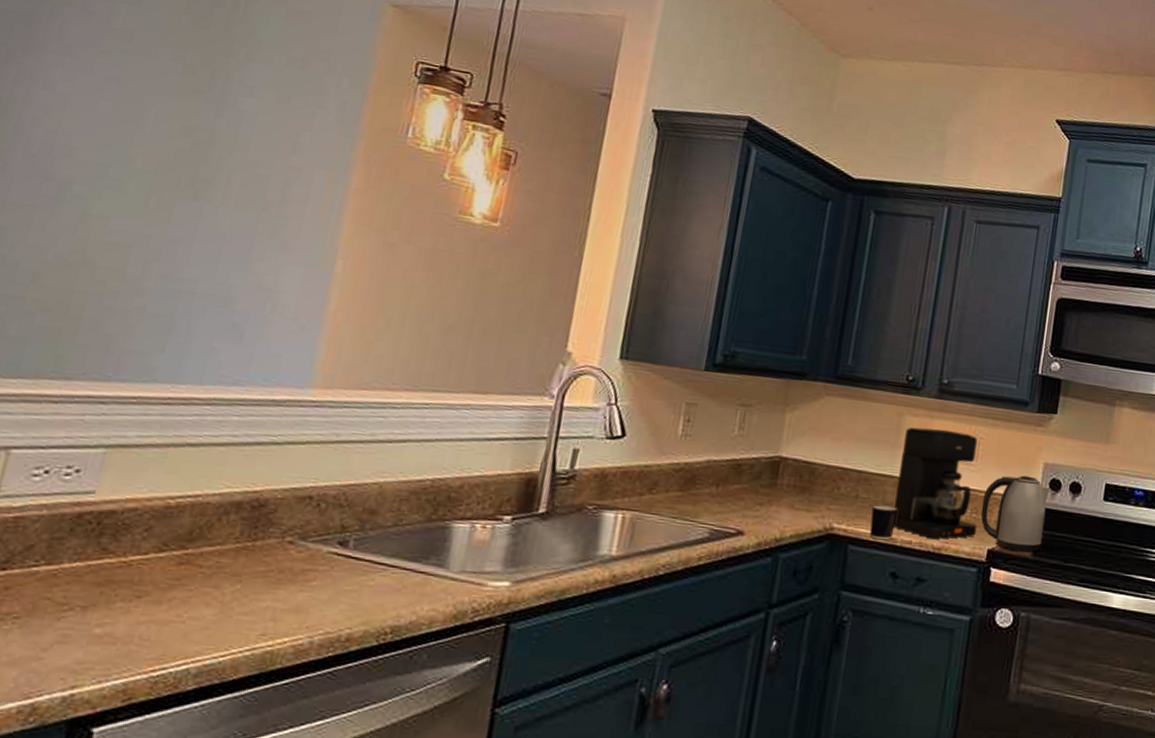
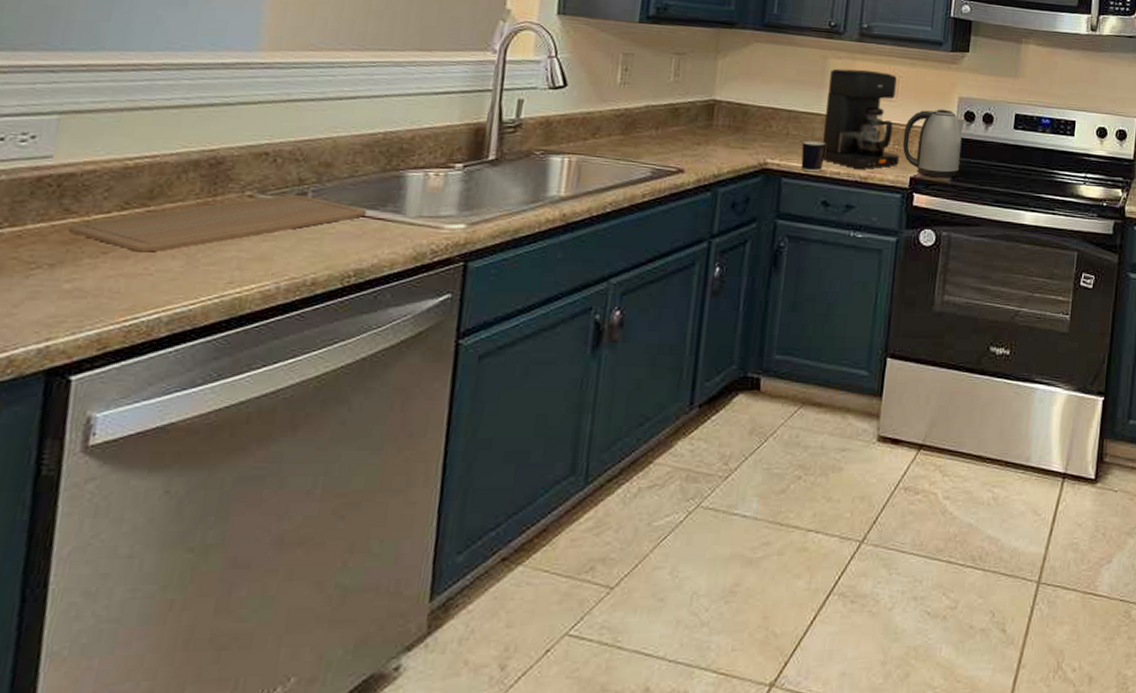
chopping board: none [103,542,409,599] -> present [68,194,367,252]

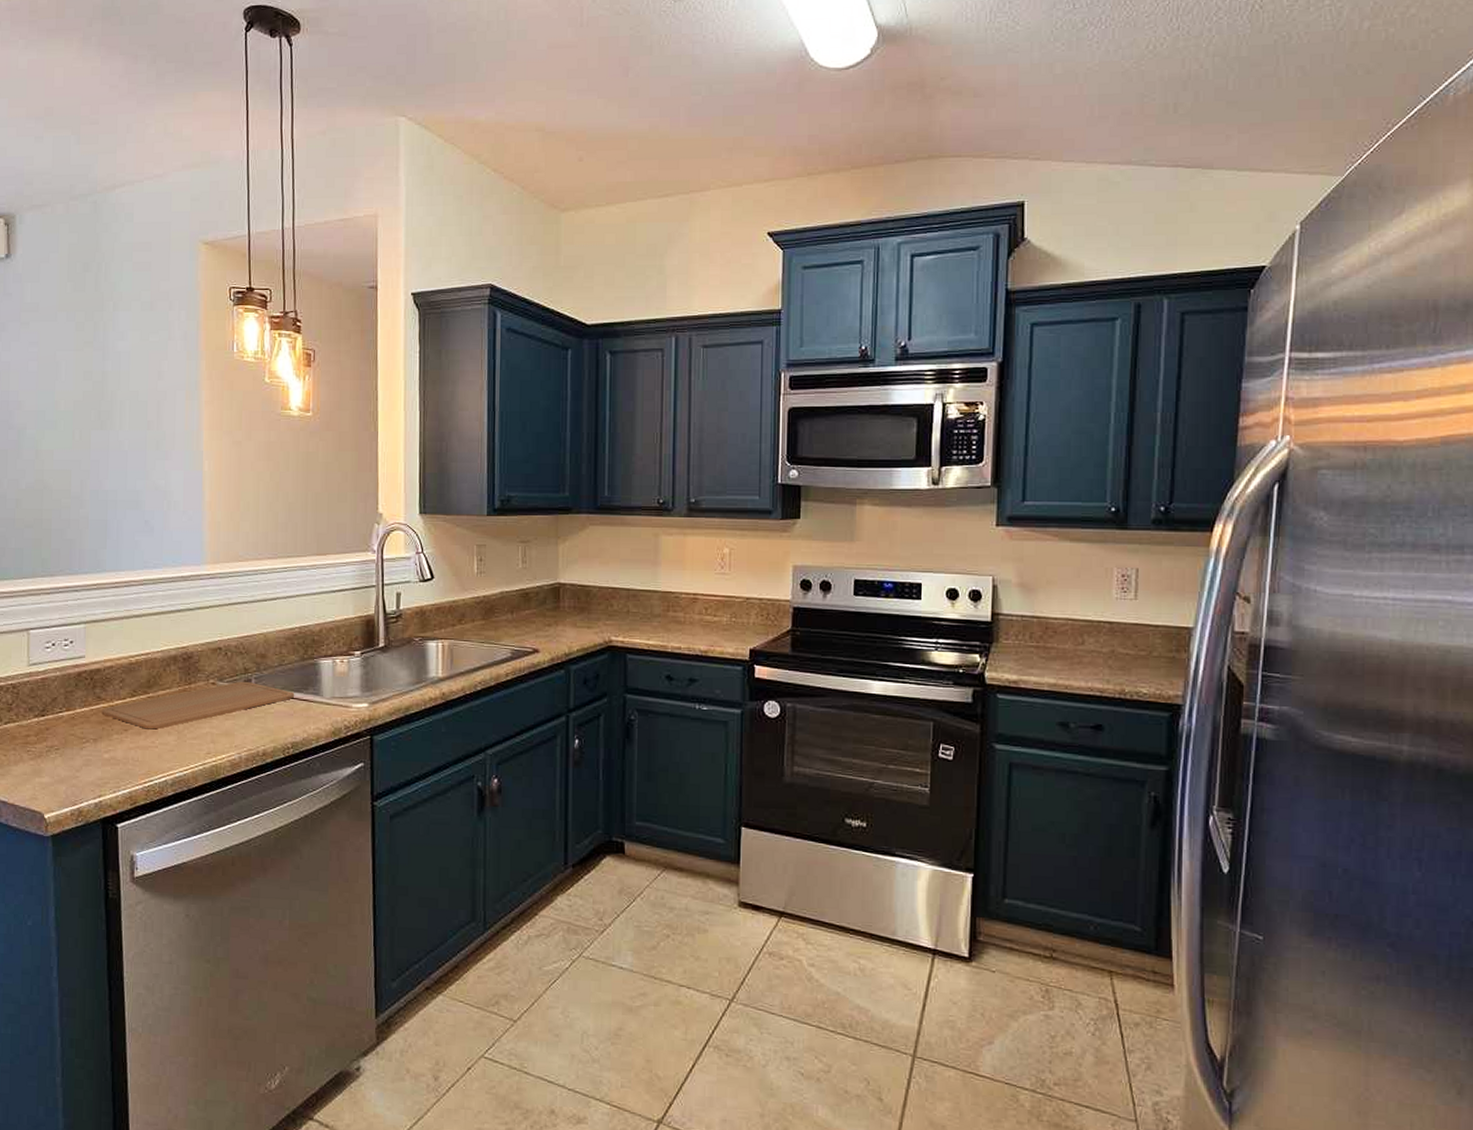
mug: present [800,140,827,173] -> none [642,617,666,648]
coffee maker: present [822,68,900,169] -> none [661,544,738,643]
kettle: present [902,109,966,178] -> none [739,579,802,649]

